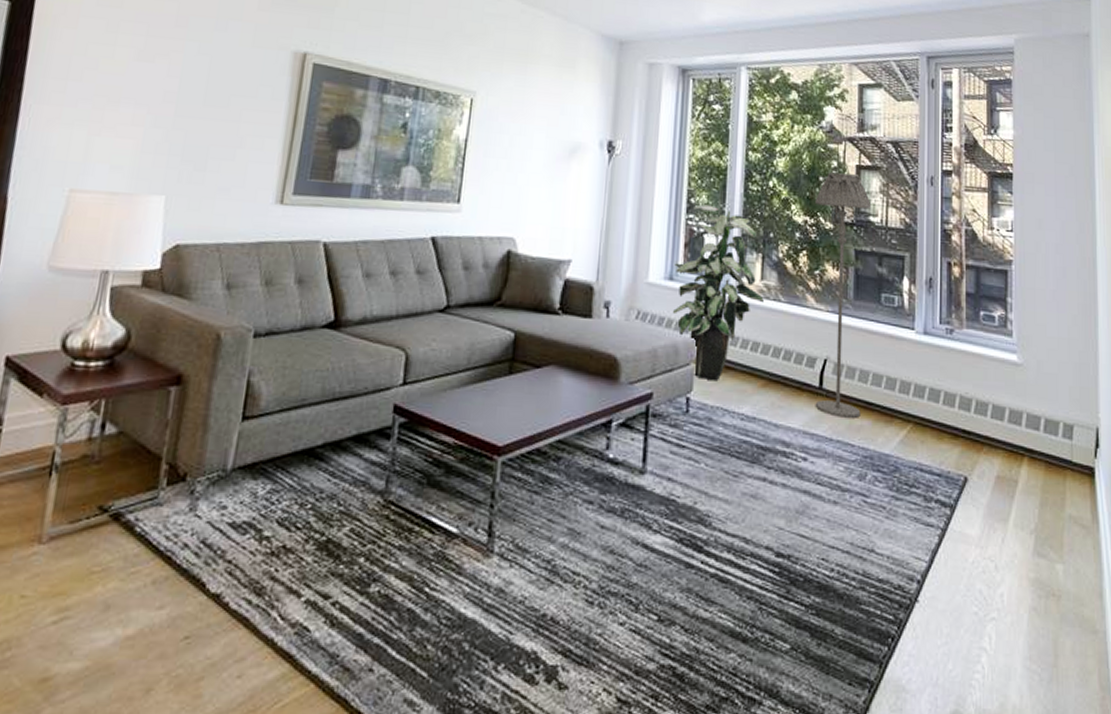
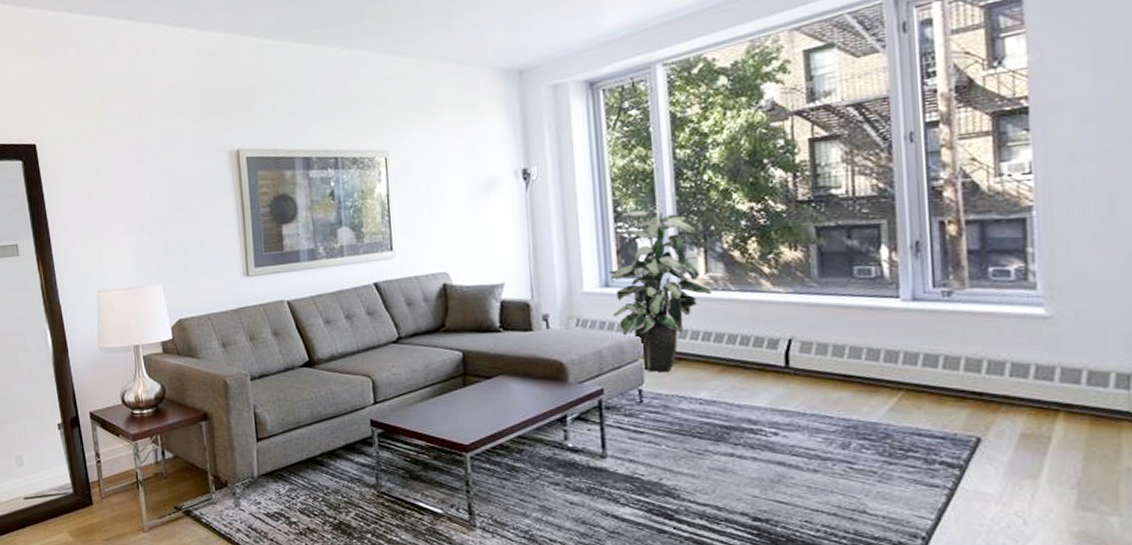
floor lamp: present [815,172,872,418] -> none [761,148,838,393]

